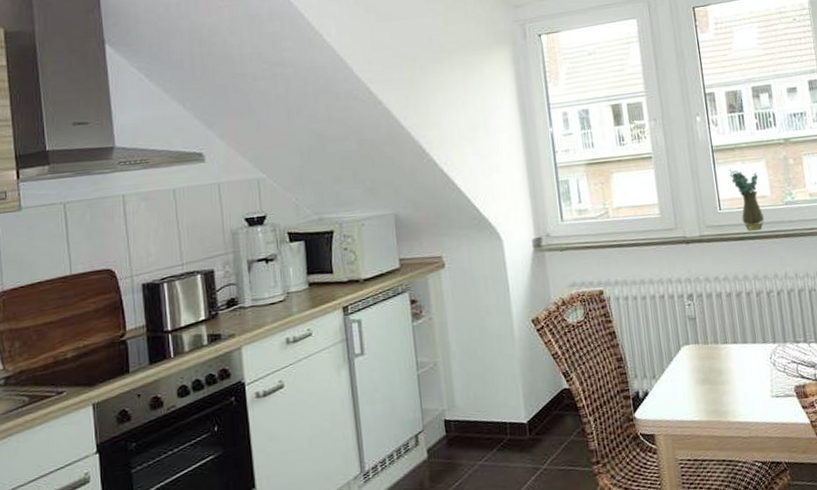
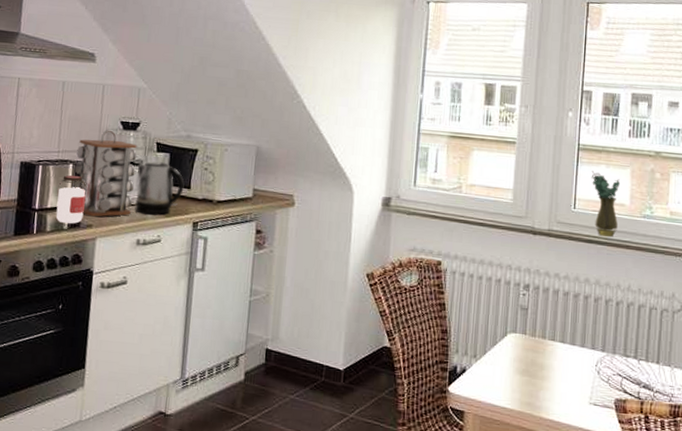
jar: none [189,285,223,339] -> present [56,175,88,224]
spice rack: none [202,229,274,326] -> present [73,130,137,217]
kettle: none [271,251,326,310] -> present [135,160,185,215]

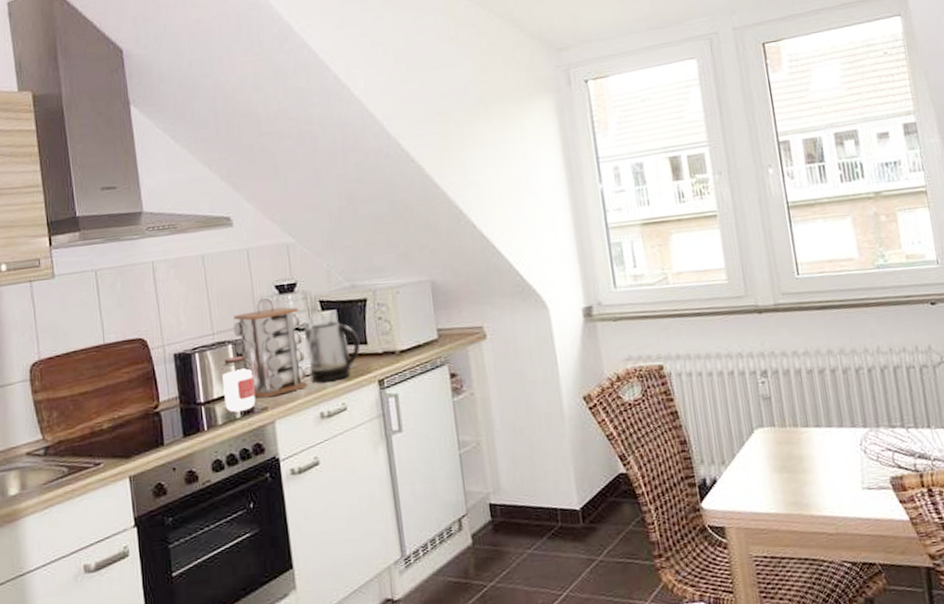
vase: present [591,171,621,238] -> none [808,228,851,300]

